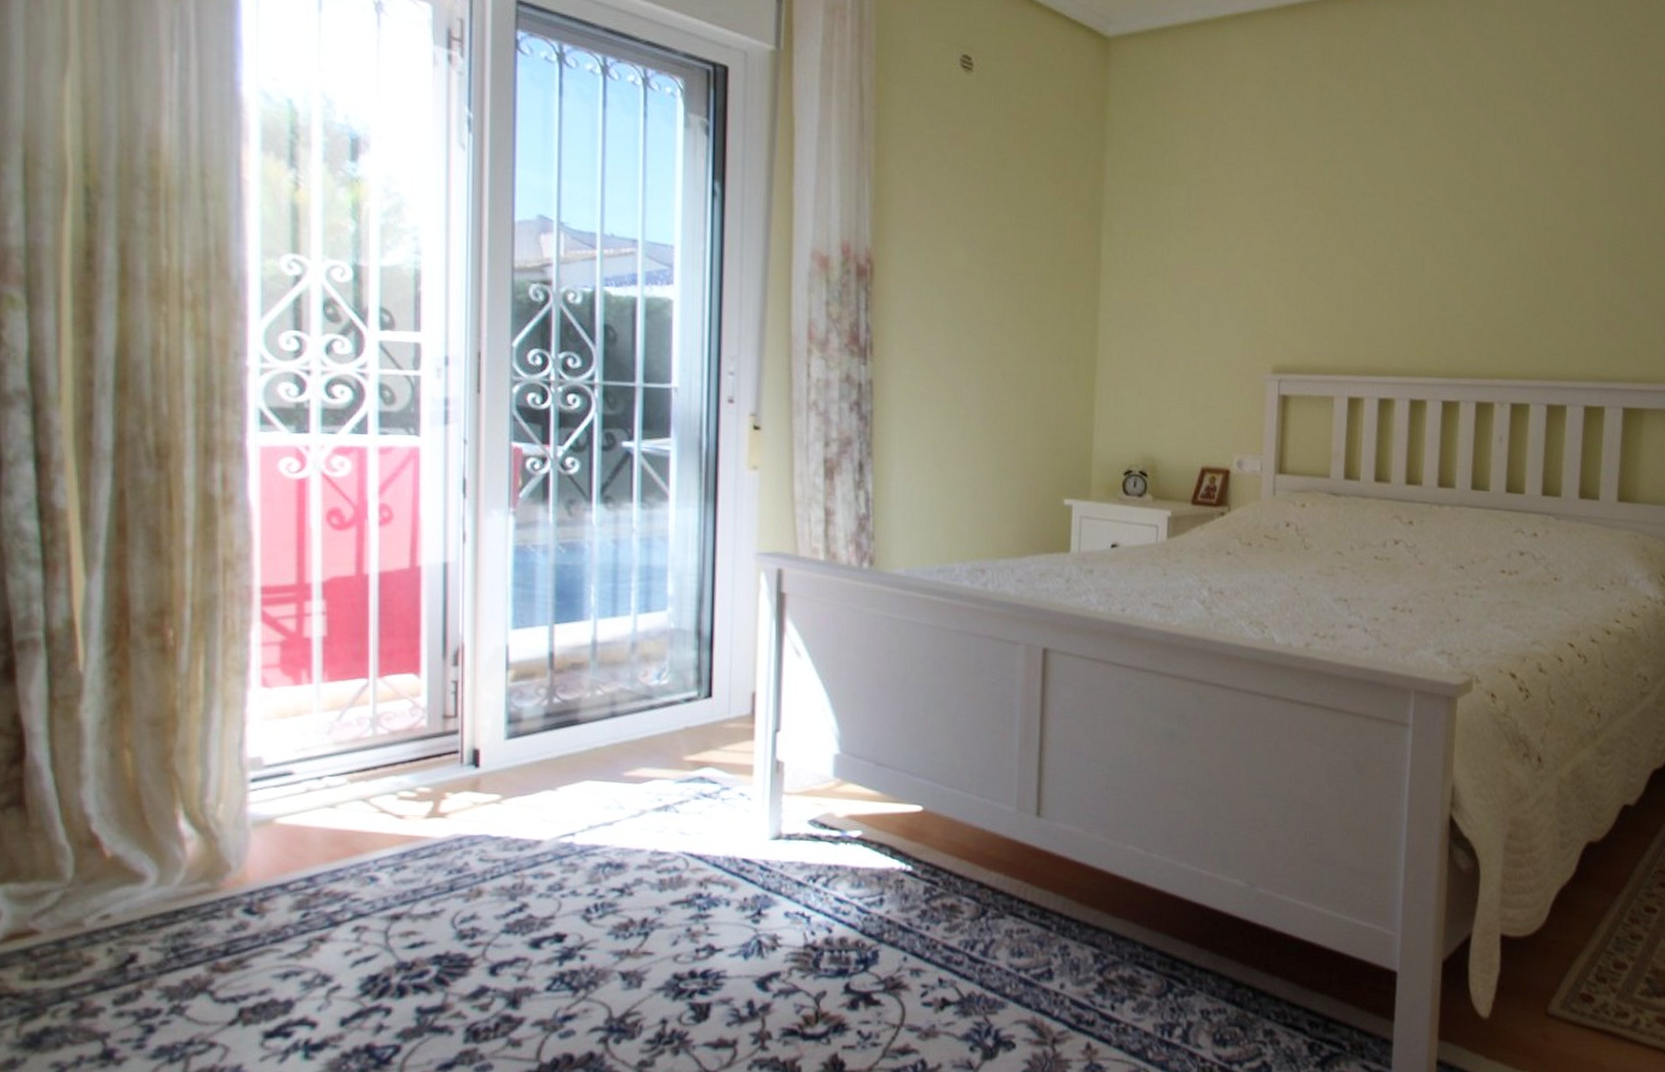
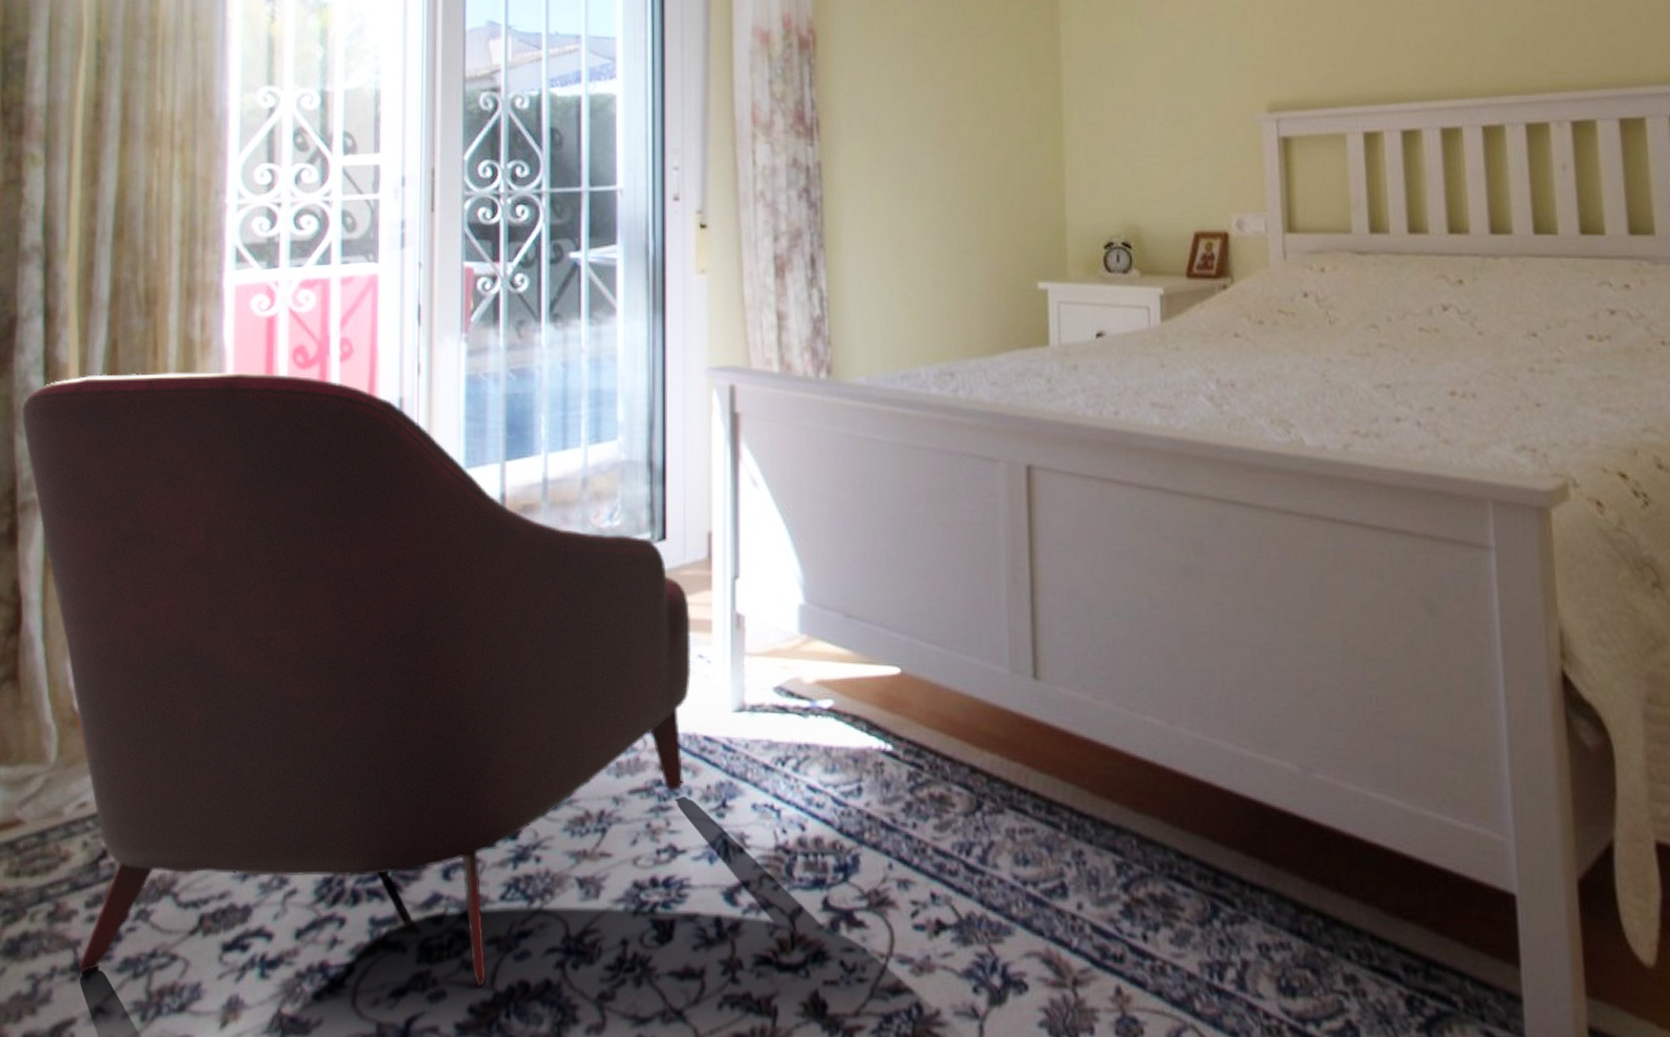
armchair: none [14,522,734,1060] -> present [22,372,692,987]

